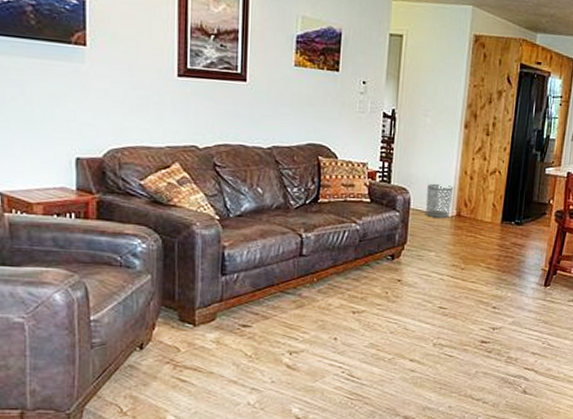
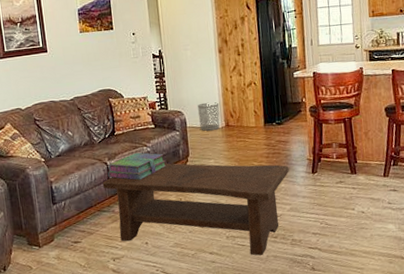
coffee table: none [291,248,520,370] -> present [102,163,289,256]
stack of books: none [301,228,376,263] -> present [108,152,166,181]

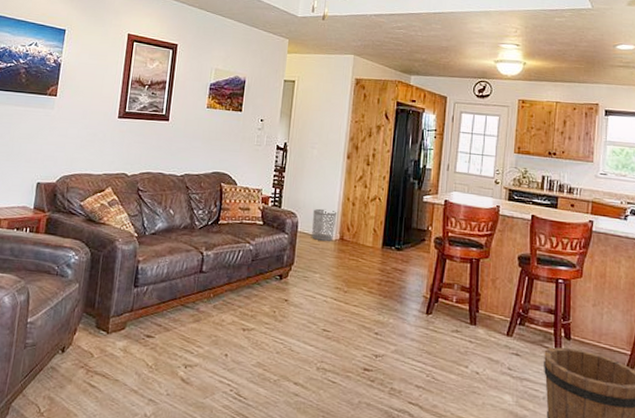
coffee table: present [102,163,289,256] -> none [192,267,401,399]
stack of books: present [108,152,166,181] -> none [201,248,267,280]

